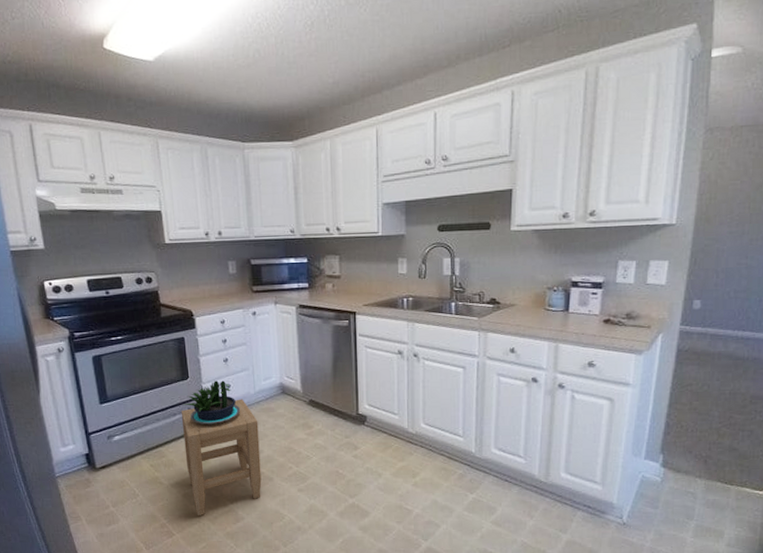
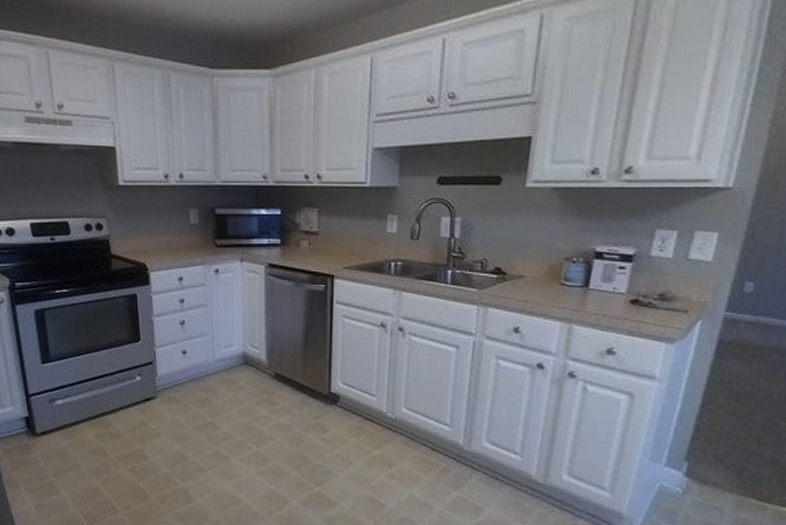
stool: present [181,399,262,517] -> none [130,367,217,494]
potted plant: present [182,380,241,425] -> none [132,345,197,395]

